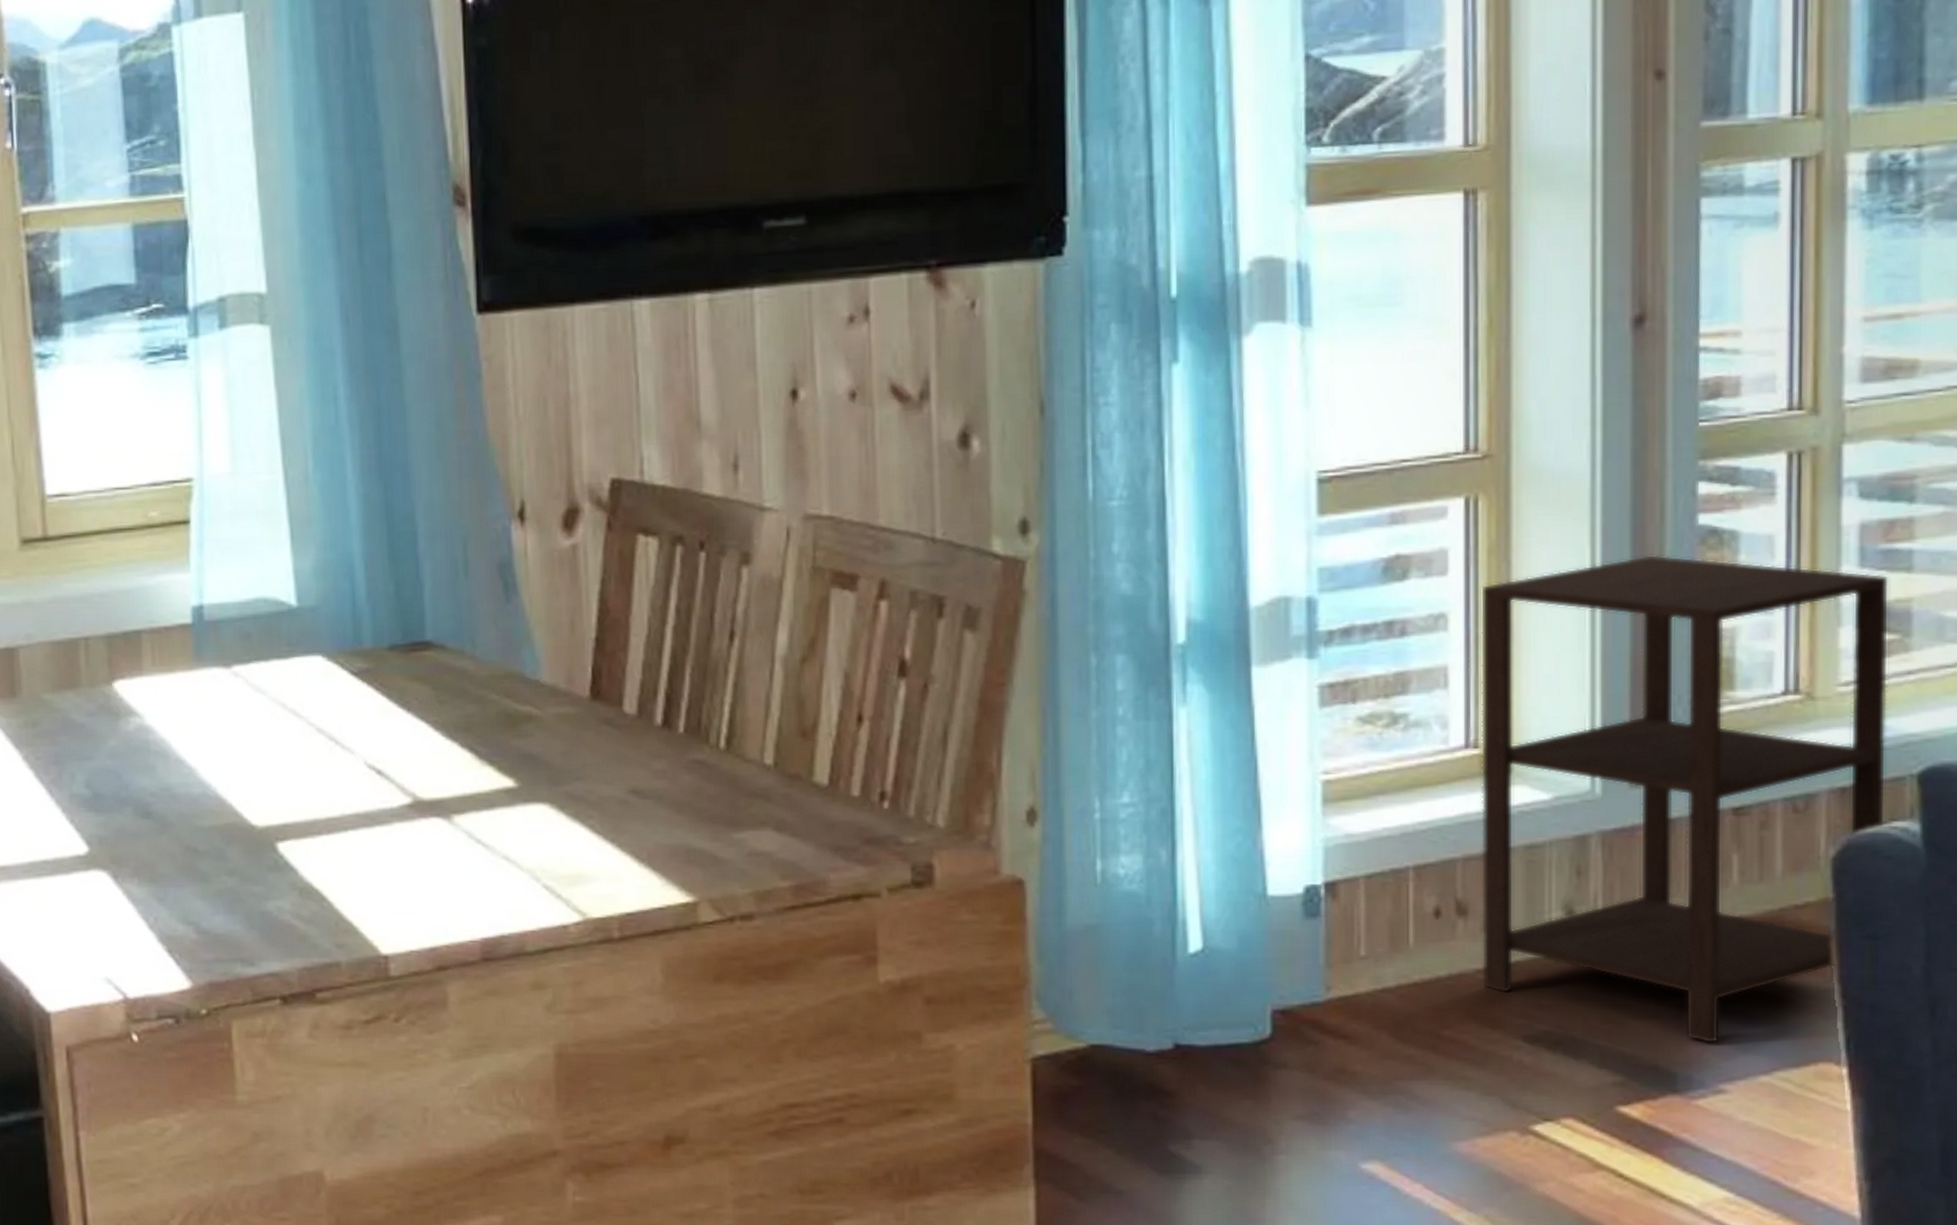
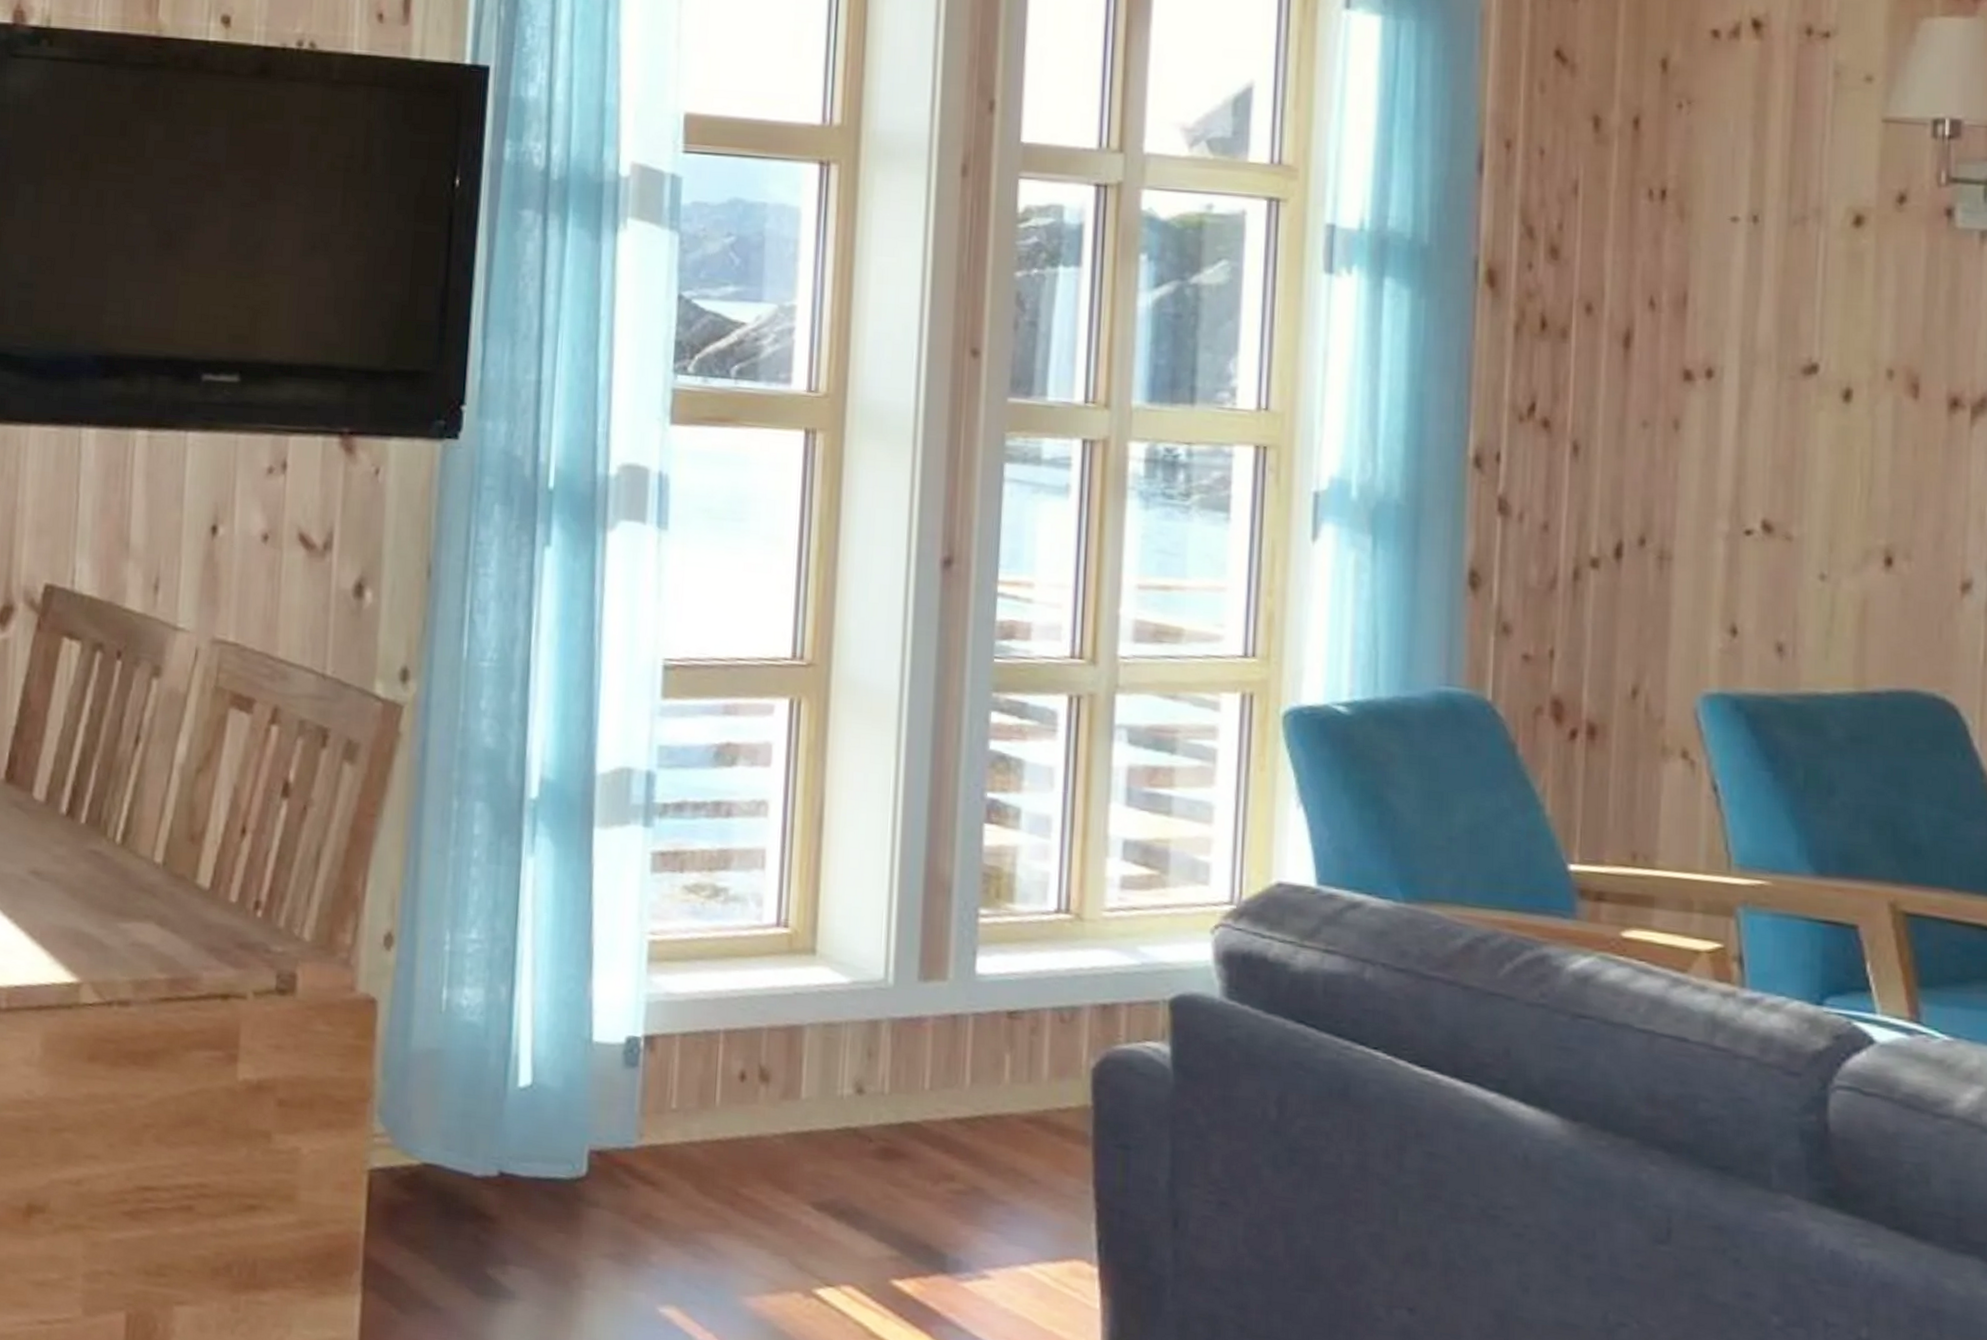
side table: present [1481,554,1890,1044] -> none [778,770,1152,1231]

